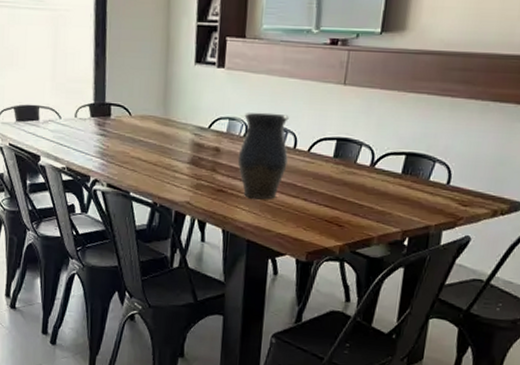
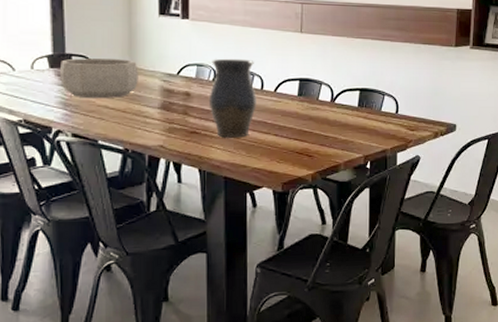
decorative bowl: none [98,107,171,151] -> present [59,58,138,99]

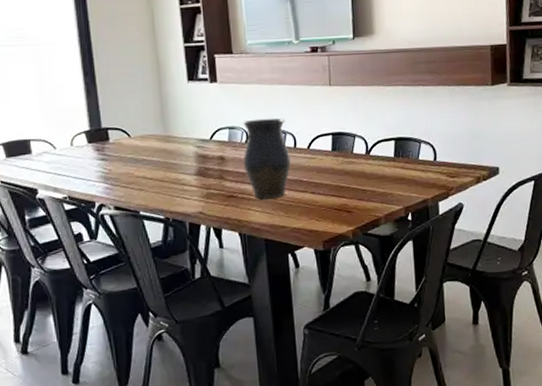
decorative bowl: present [59,58,138,99] -> none [97,128,173,171]

